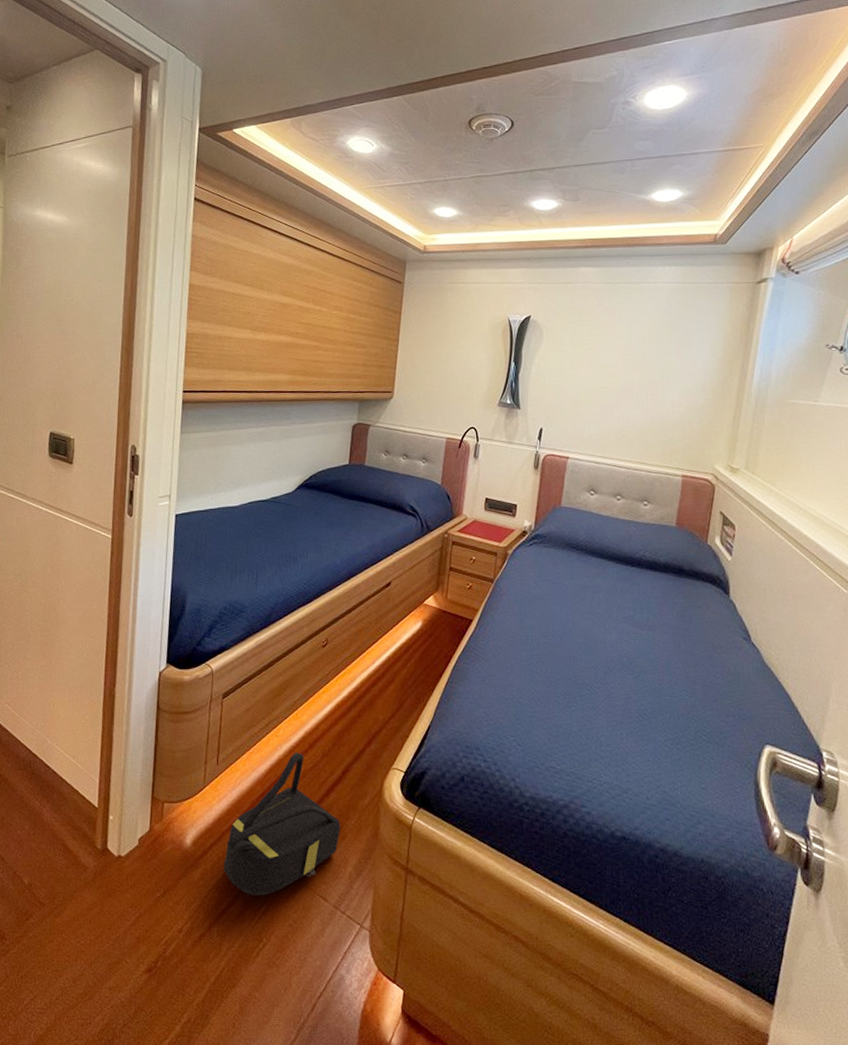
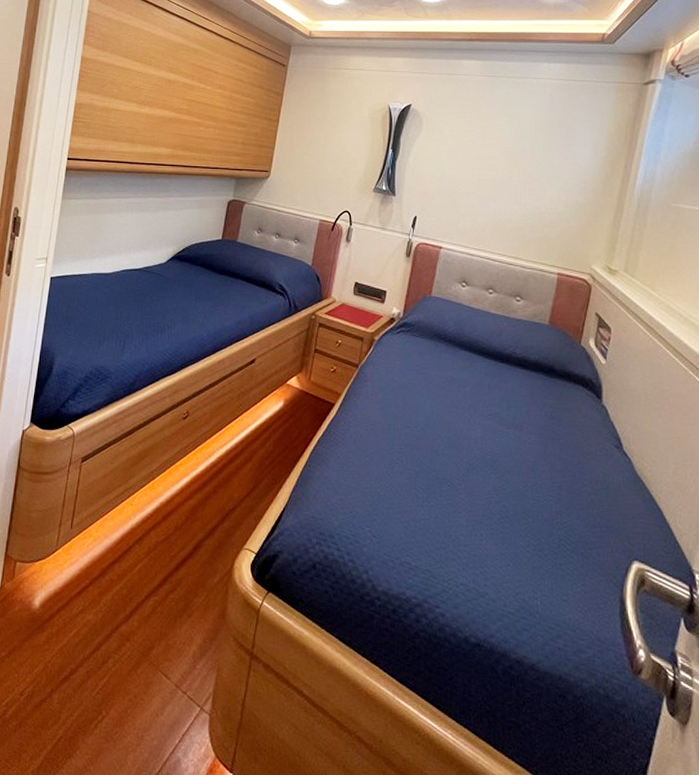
backpack: present [223,752,341,896] -> none [69,522,189,667]

